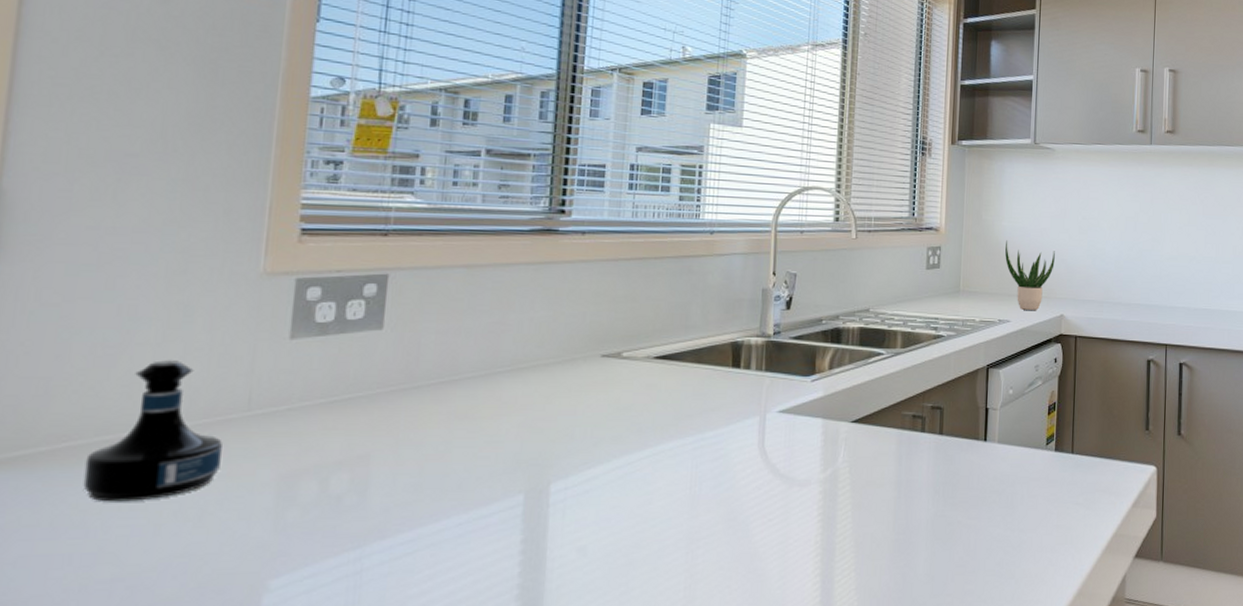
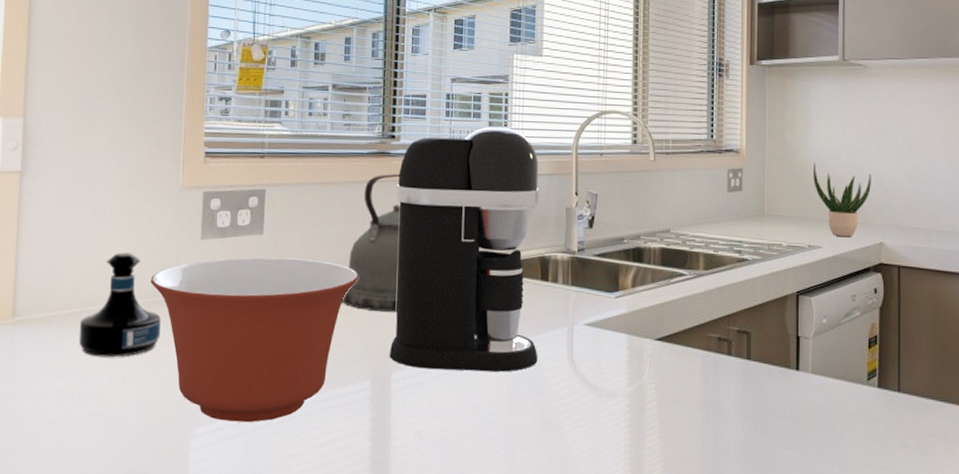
mixing bowl: none [208,357,512,566] -> present [151,257,358,423]
kettle: none [488,254,570,413] -> present [342,174,401,312]
coffee maker: none [547,202,734,476] -> present [389,127,539,372]

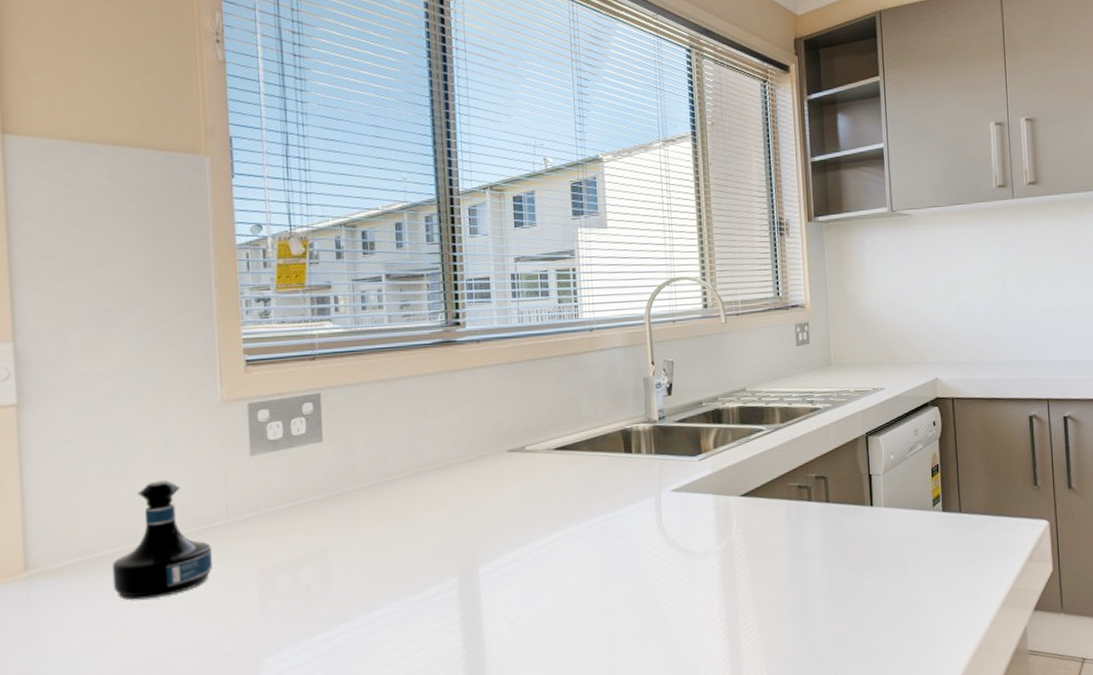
mixing bowl: present [151,257,358,423] -> none [195,462,434,646]
kettle: present [342,174,401,312] -> none [417,362,479,507]
coffee maker: present [389,127,539,372] -> none [467,303,628,559]
potted plant: present [813,162,871,236] -> none [872,310,924,377]

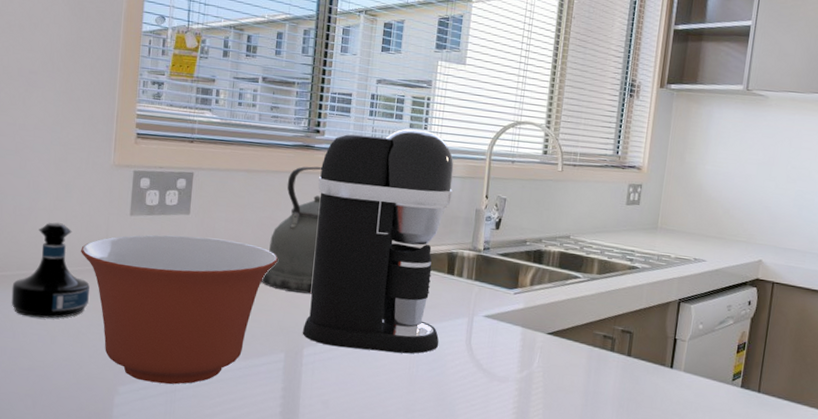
mixing bowl: none [195,462,434,646] -> present [81,235,278,385]
kettle: none [417,362,479,507] -> present [261,166,322,294]
coffee maker: none [467,303,628,559] -> present [302,128,454,354]

